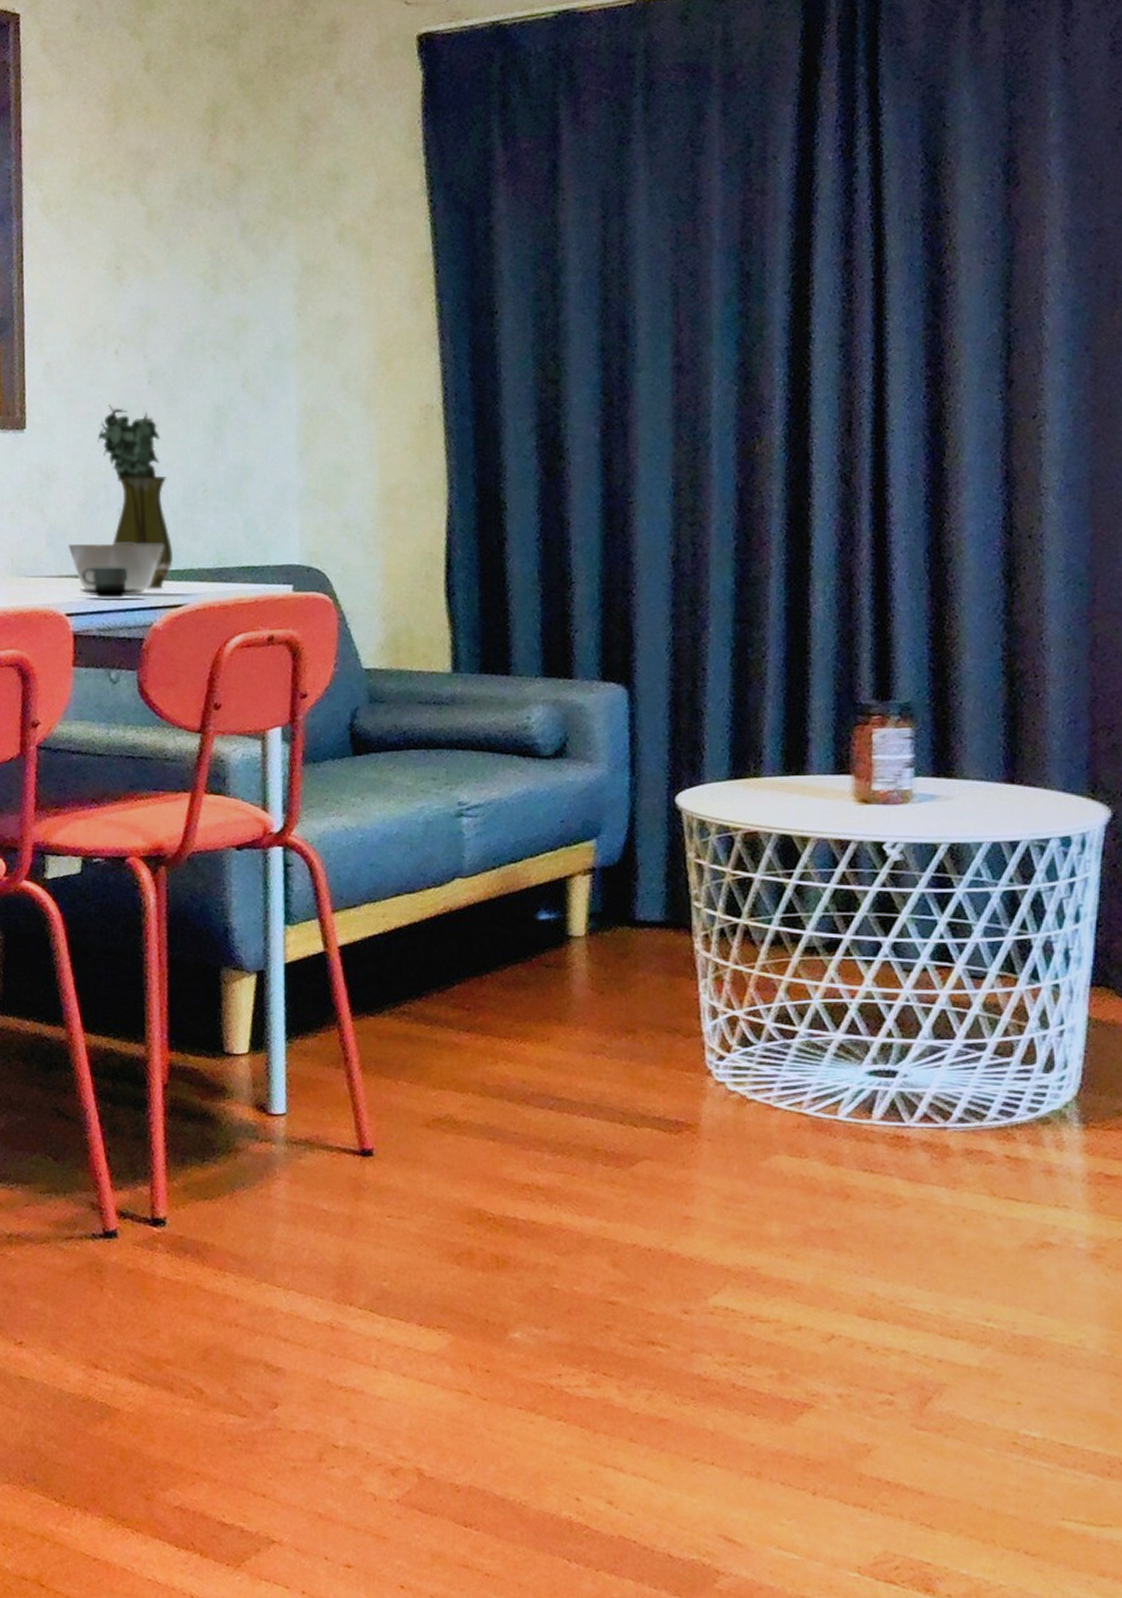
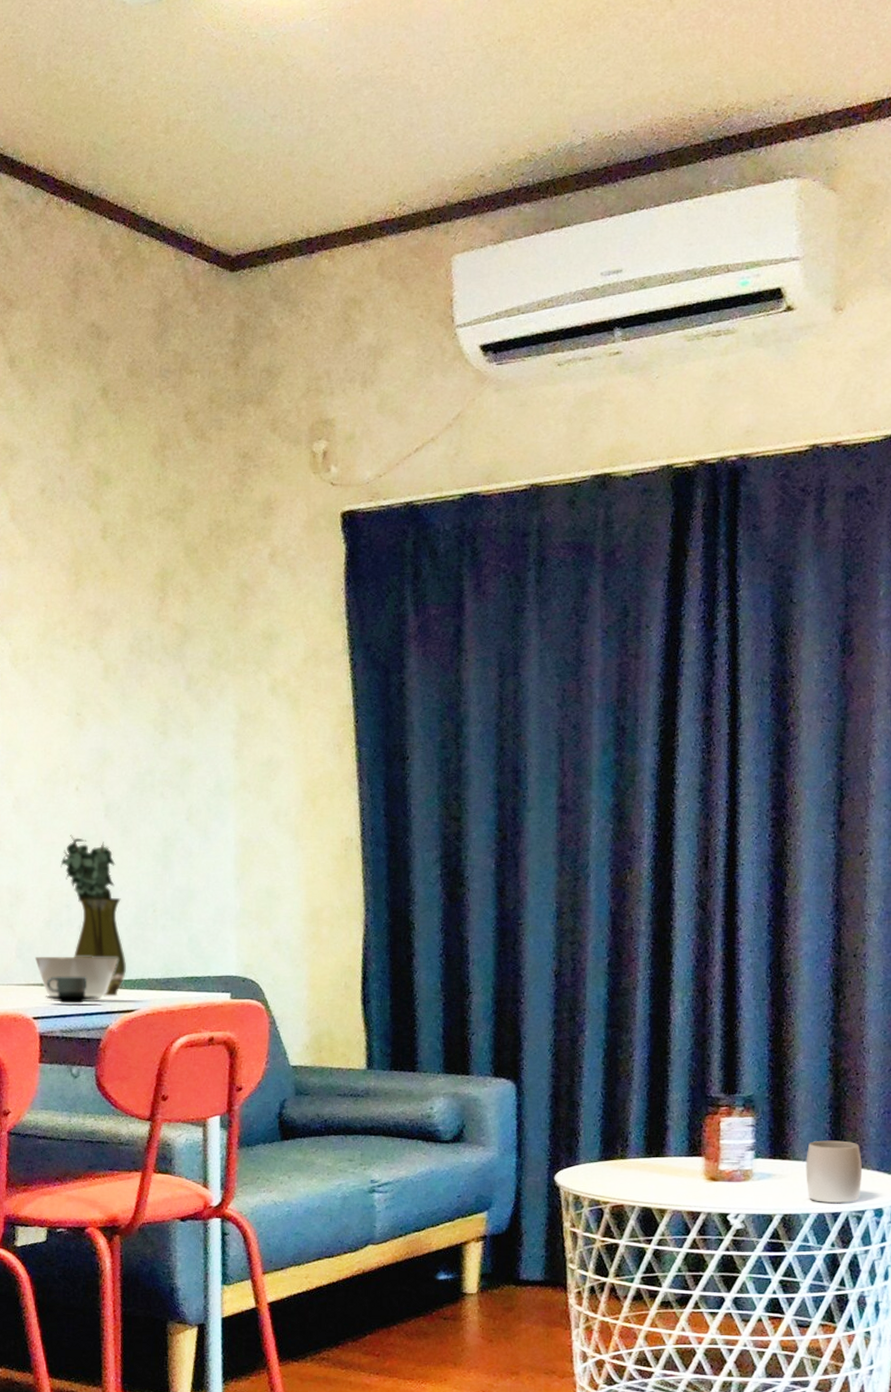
mug: none [976,755,1046,830] -> present [806,1140,863,1203]

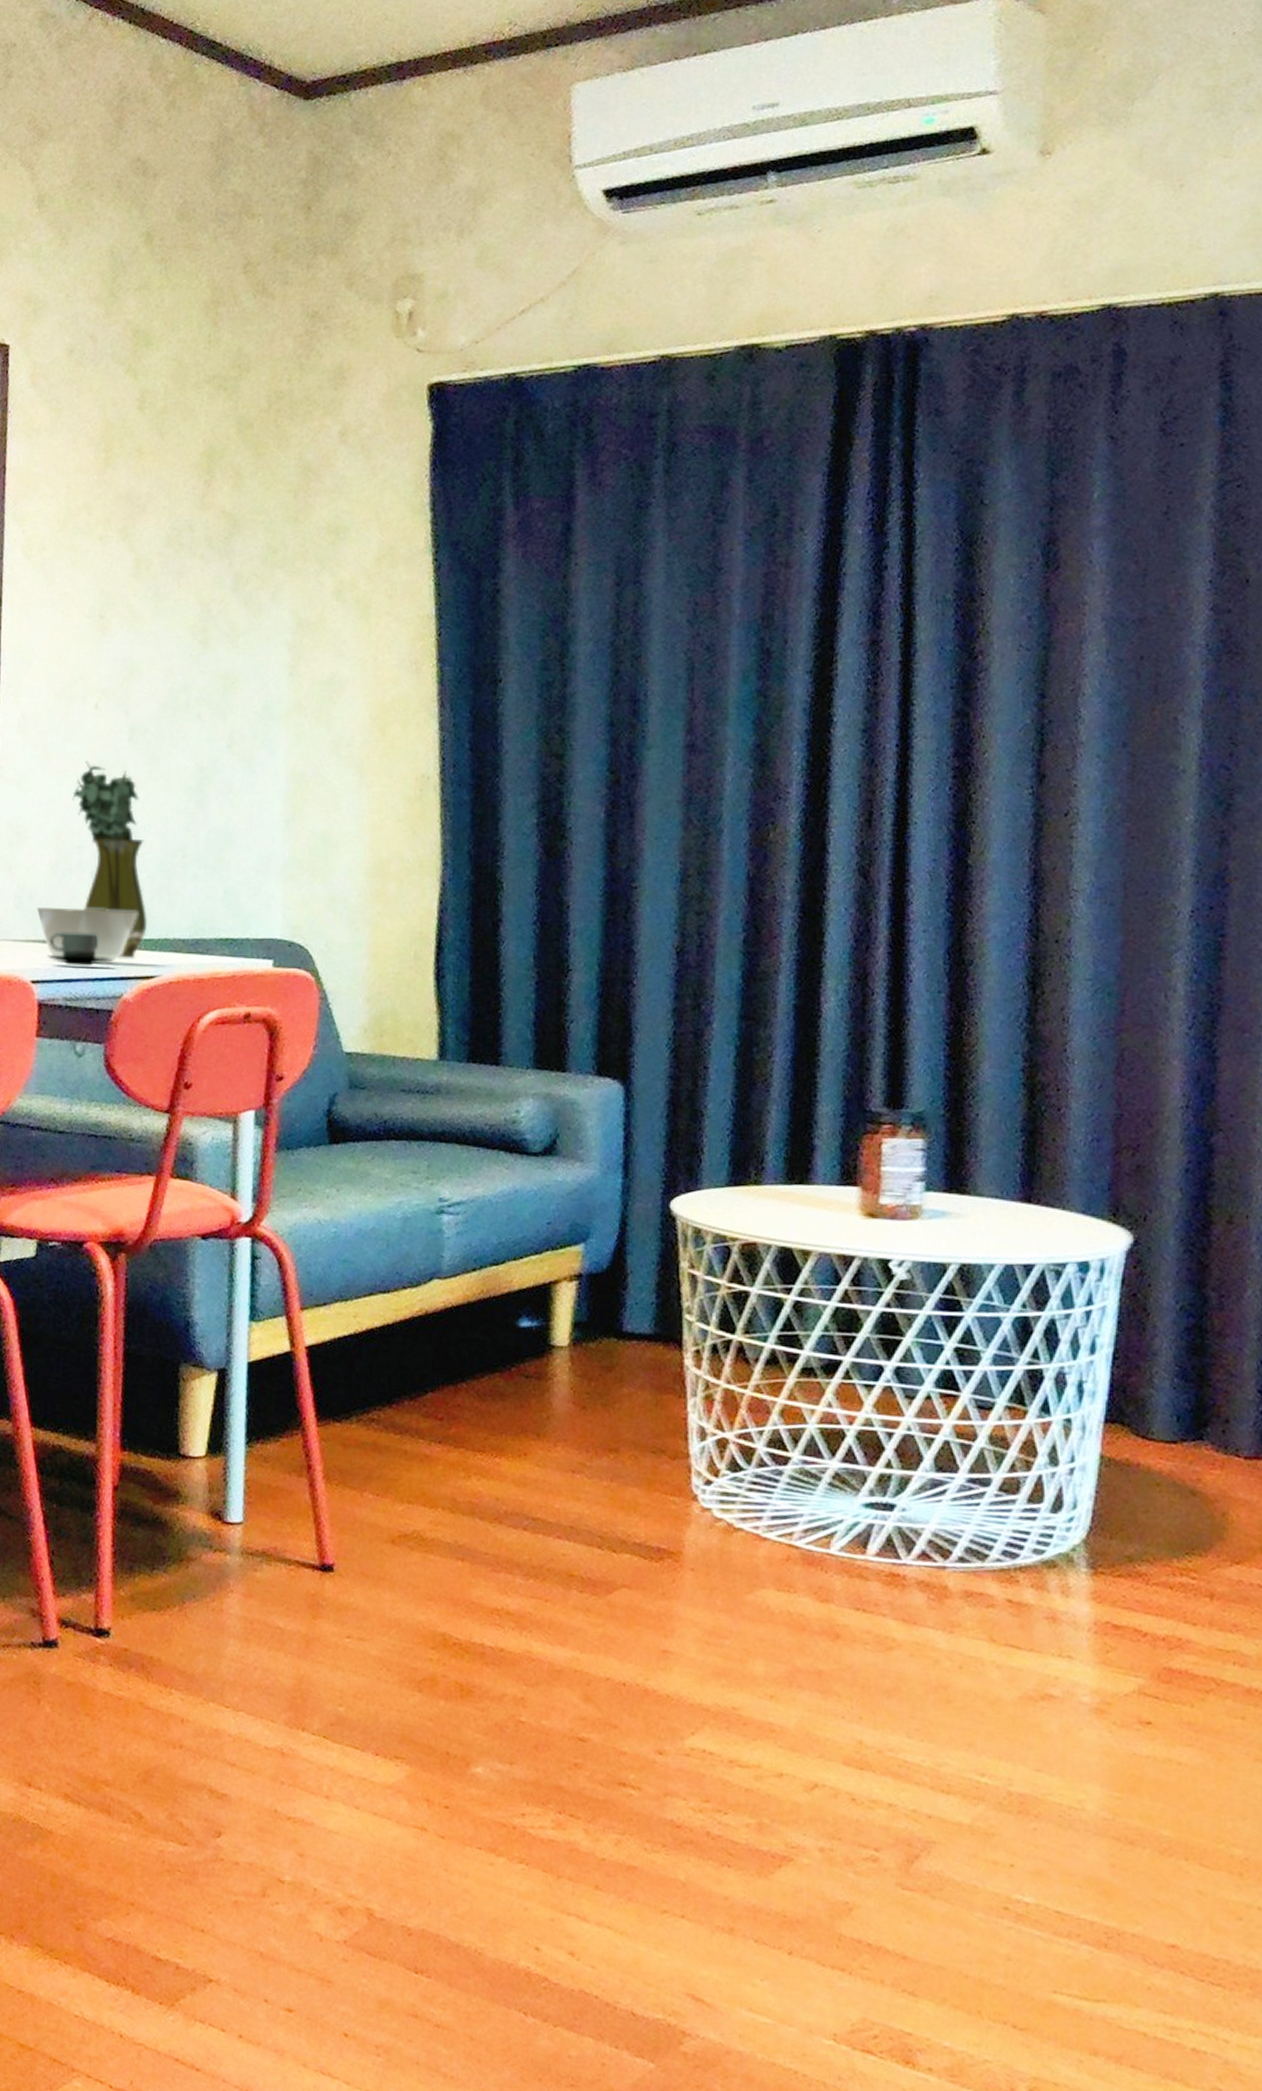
mug: present [806,1140,863,1203] -> none [990,1172,1064,1253]

